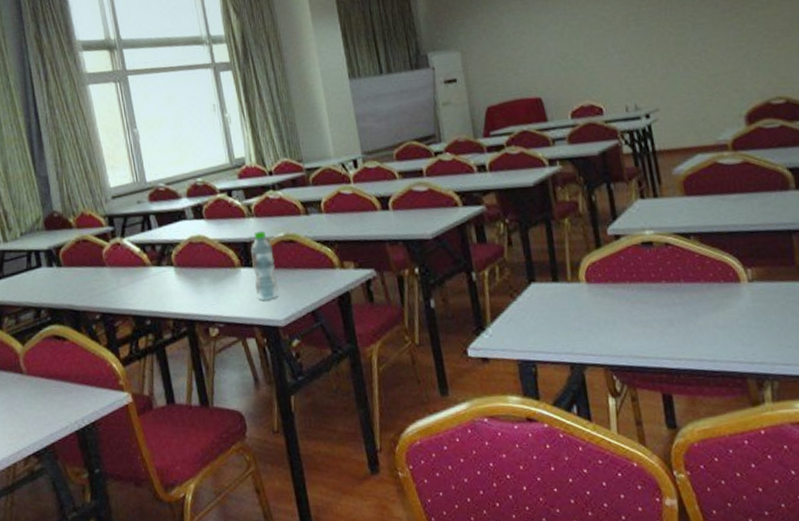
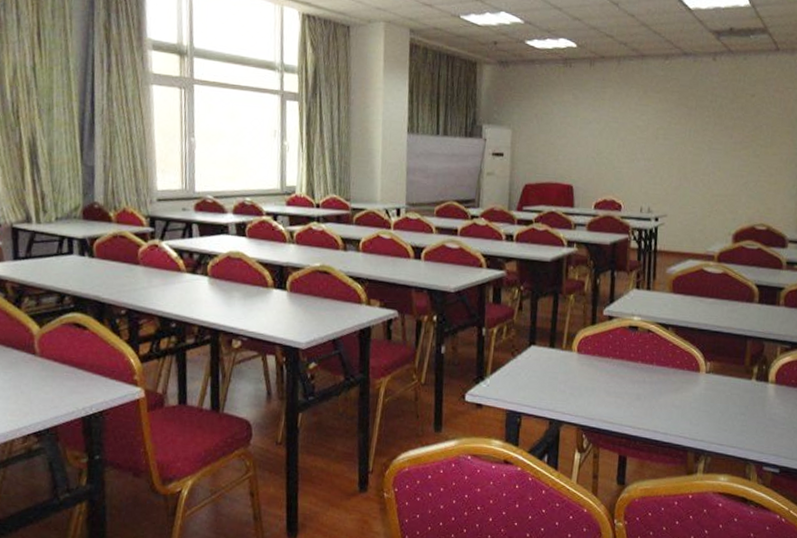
water bottle: present [251,230,279,301] -> none [283,257,308,324]

